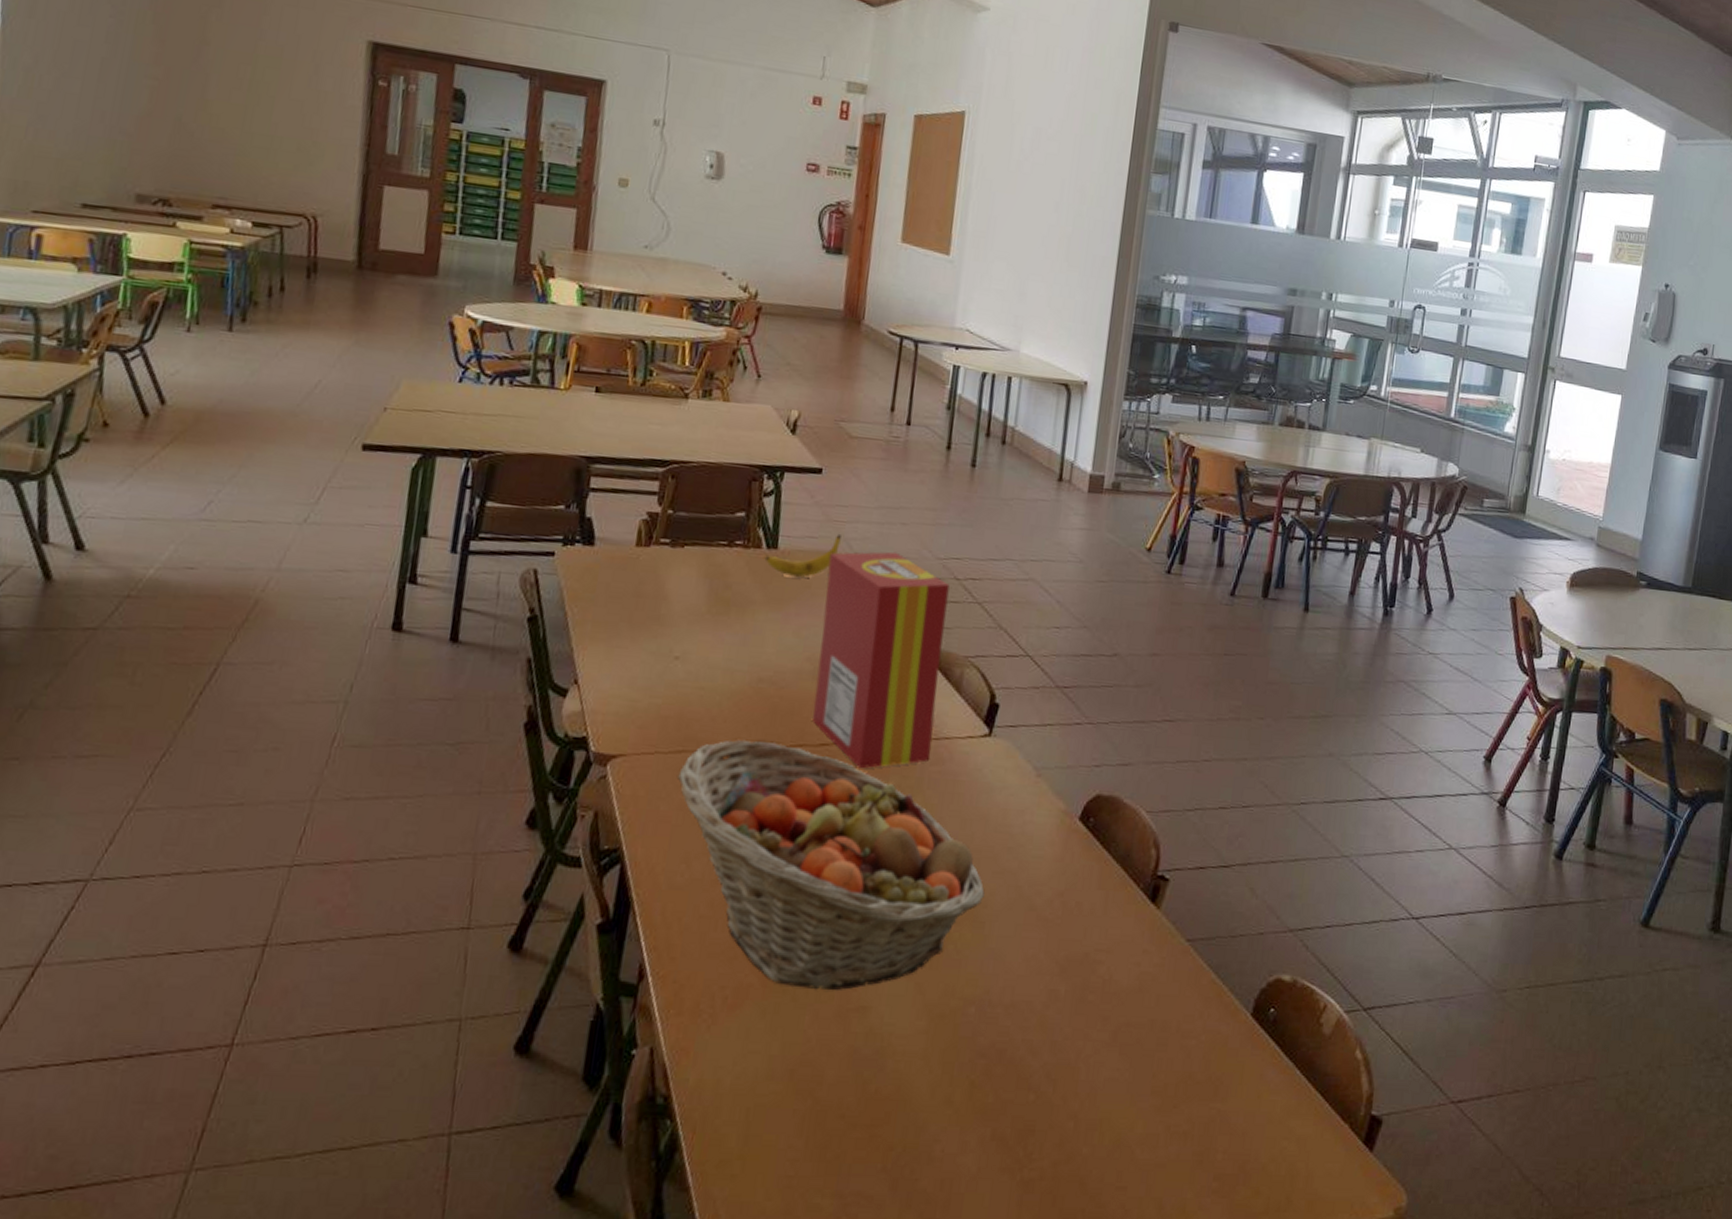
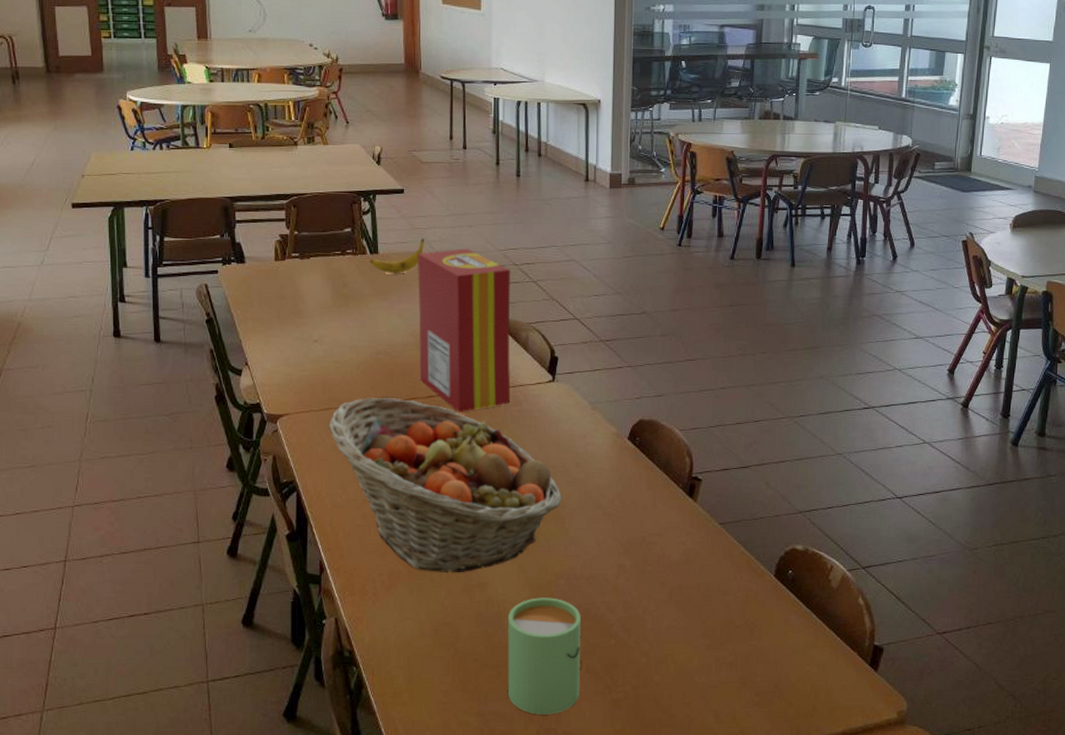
mug: none [880,1030,993,1199] -> present [507,597,582,715]

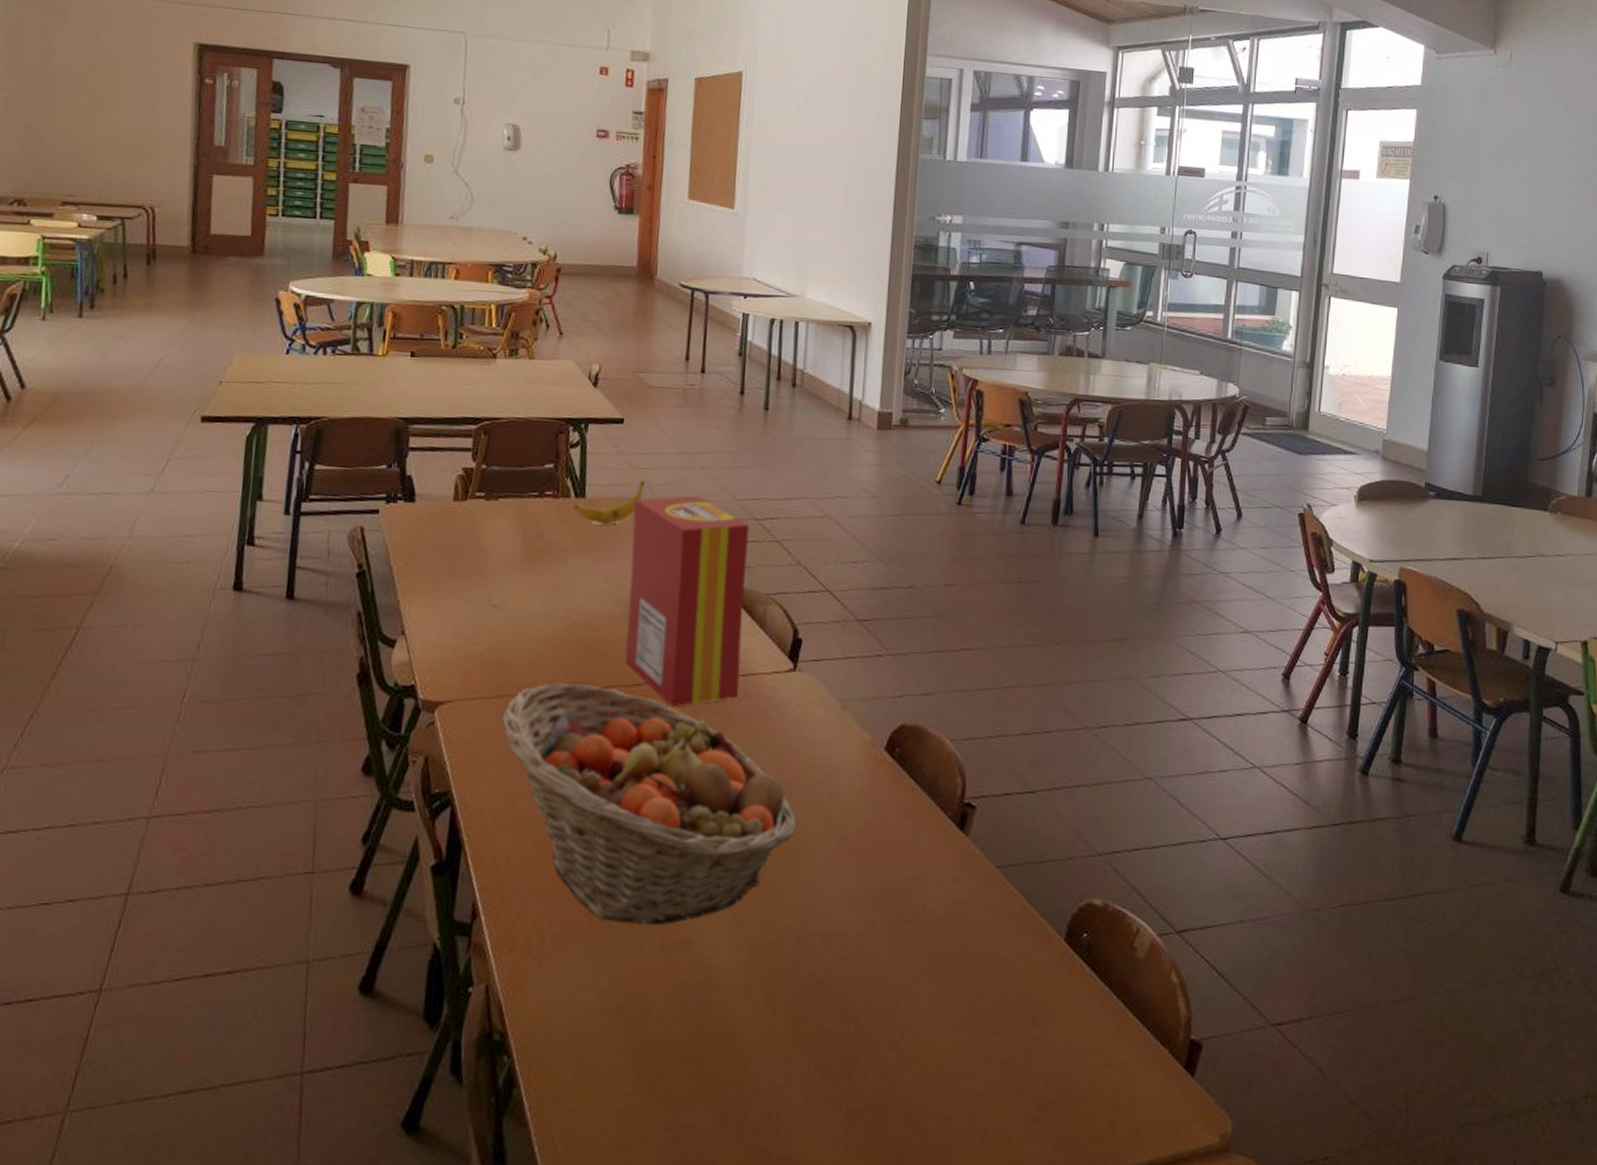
mug: present [507,597,582,715] -> none [709,962,813,1130]

